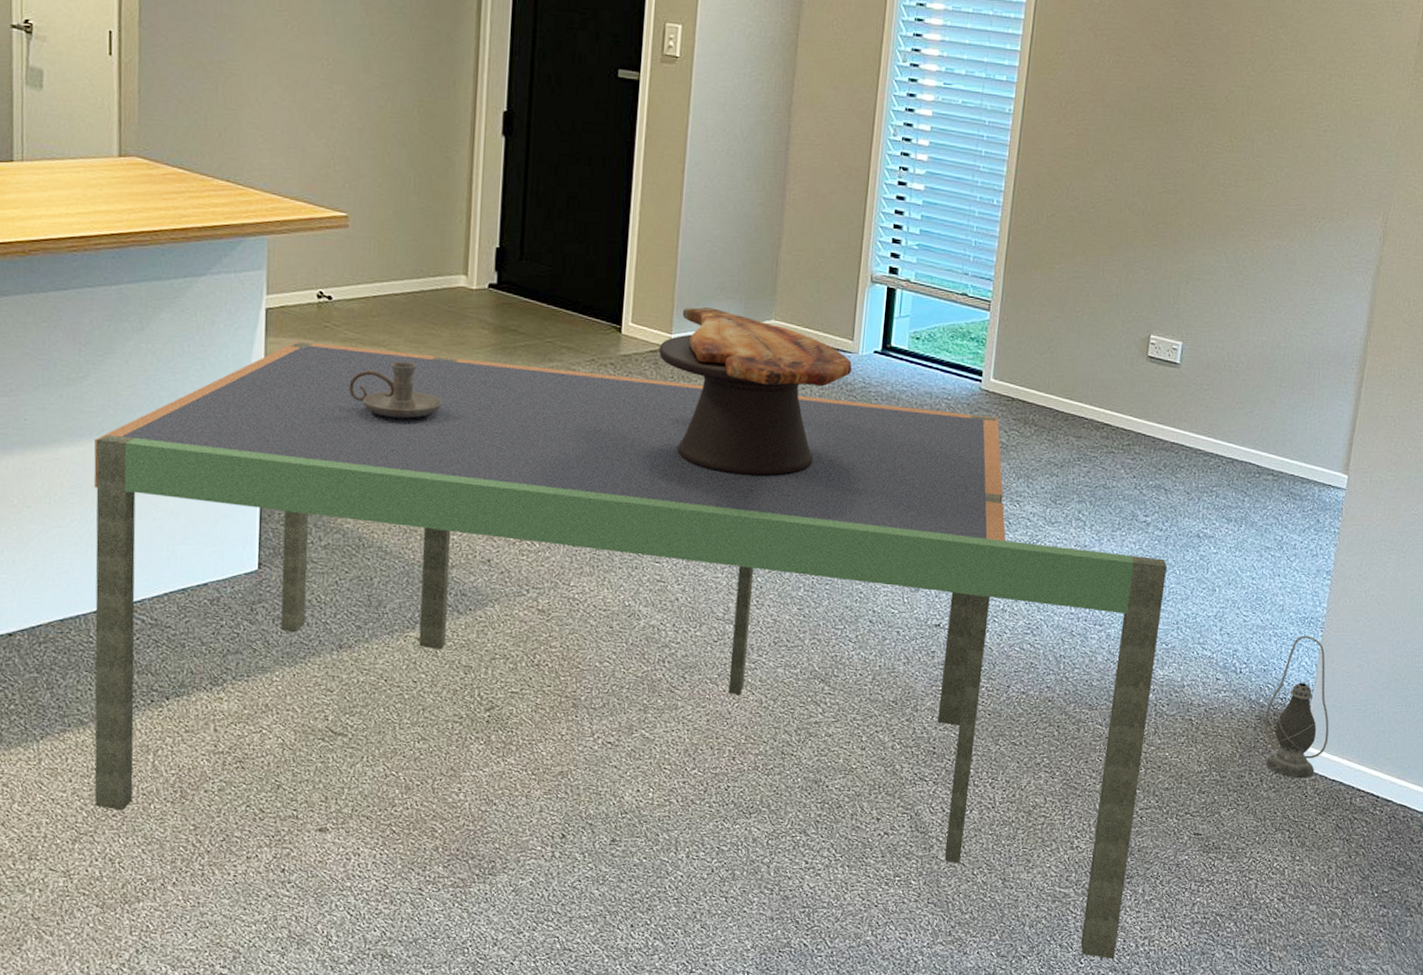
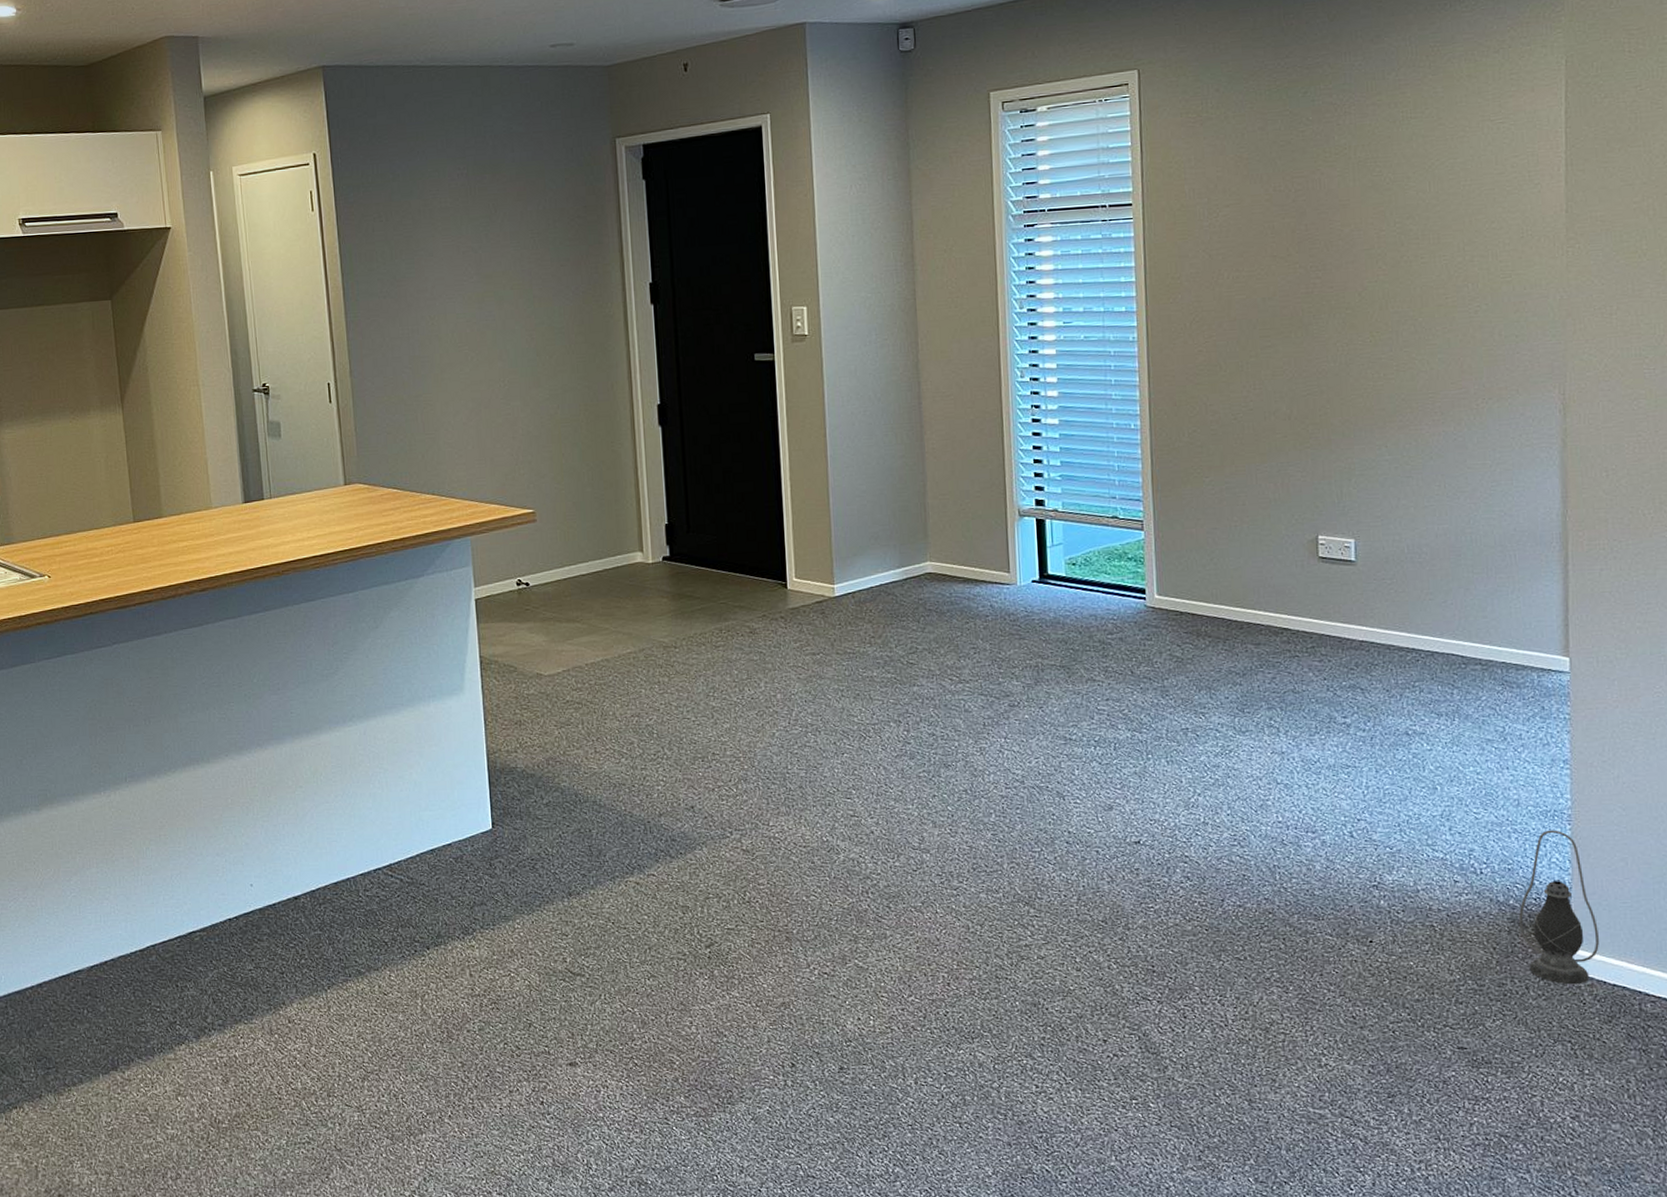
dining table: present [93,340,1167,959] -> none [348,624,1389,1185]
candle holder: present [349,361,442,419] -> none [551,633,634,685]
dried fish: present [659,306,853,477] -> none [824,556,1013,710]

